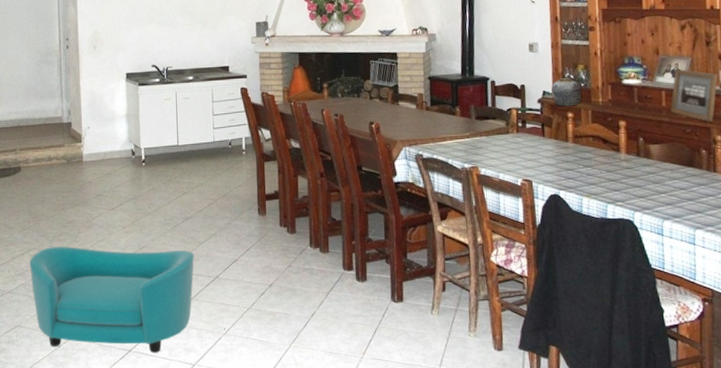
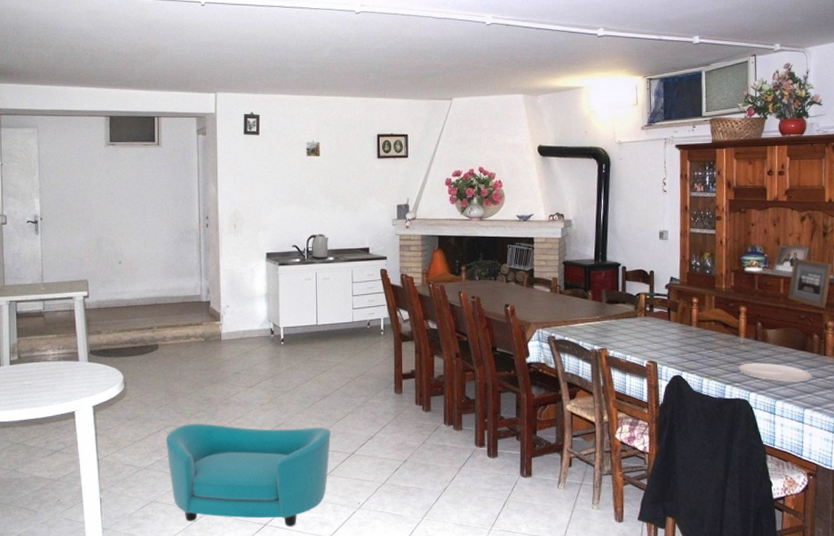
kettle: none [166,53,188,79] -> present [306,233,329,259]
decorative jar: present [551,78,583,107] -> none [679,265,707,292]
plate: none [620,180,703,201] -> present [738,362,813,383]

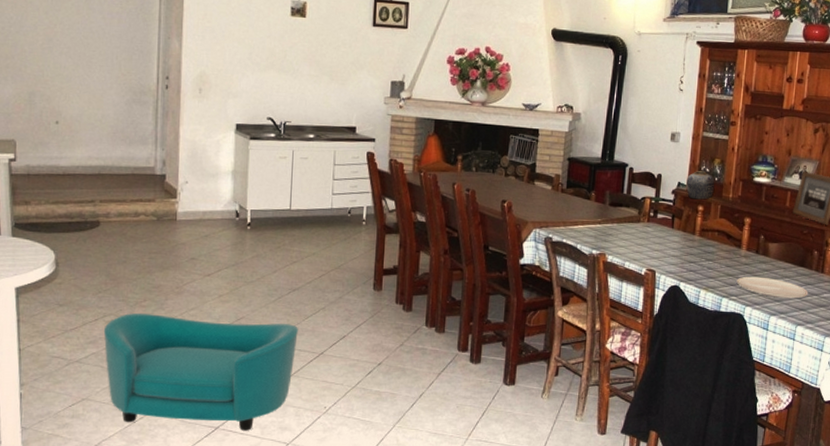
kettle: present [306,233,329,259] -> none [283,106,310,136]
decorative jar: none [679,265,707,292] -> present [686,171,715,200]

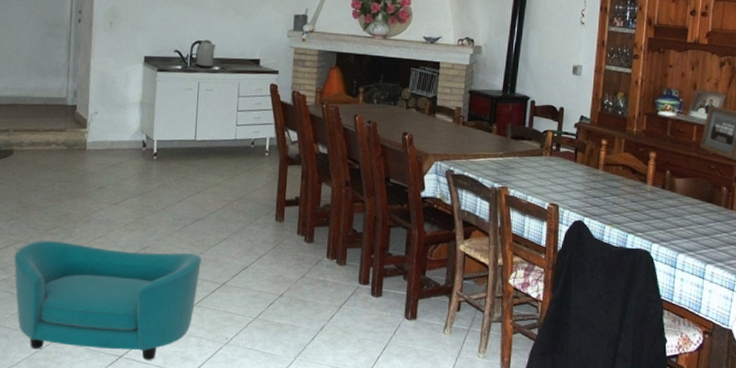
kettle: none [283,106,310,136] -> present [190,39,216,68]
decorative jar: present [686,171,715,200] -> none [589,104,619,134]
plate: present [736,276,809,299] -> none [642,212,718,236]

